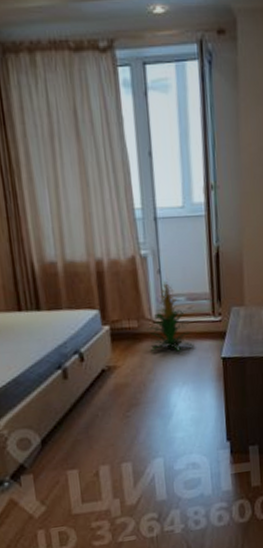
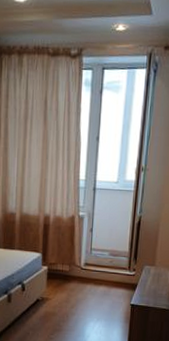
indoor plant: present [147,281,195,352] -> none [75,238,111,294]

